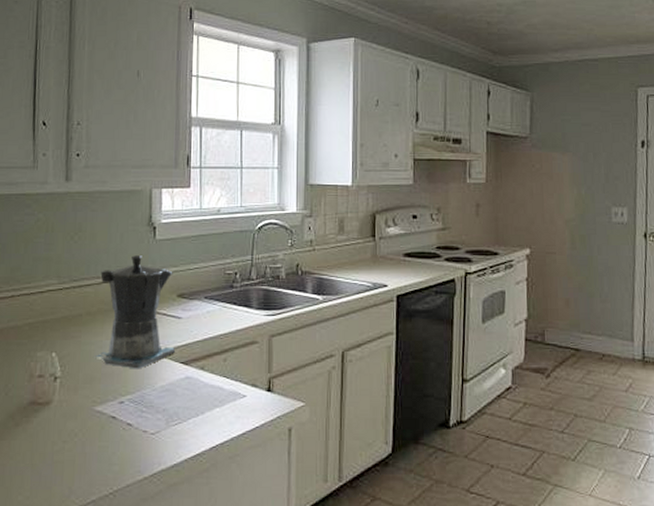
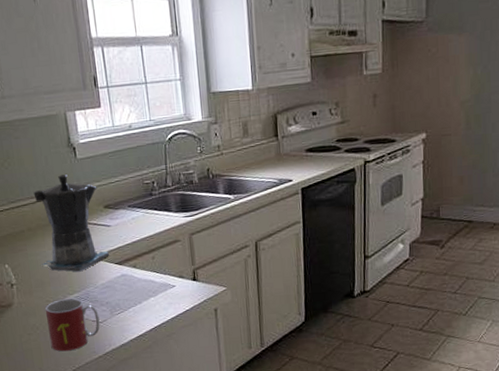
mug: none [88,401,152,468] -> present [45,298,100,352]

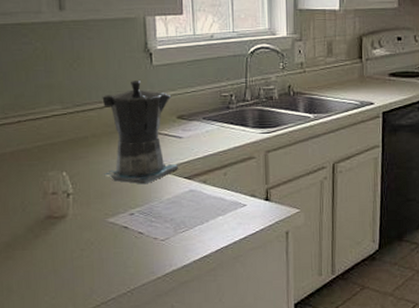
mug: present [45,298,100,352] -> none [103,213,162,271]

